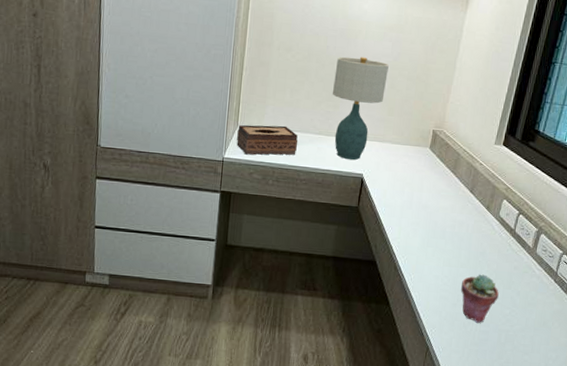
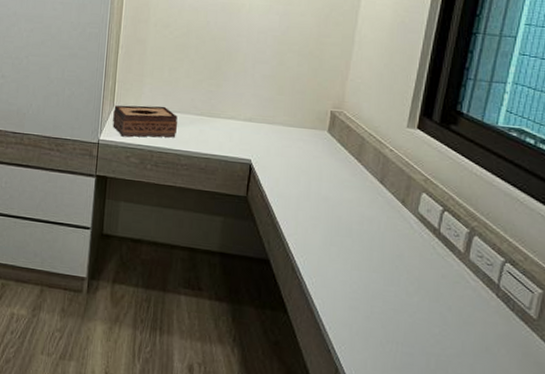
table lamp: present [332,56,389,161] -> none [214,32,276,144]
potted succulent: present [460,274,499,323] -> none [374,281,424,343]

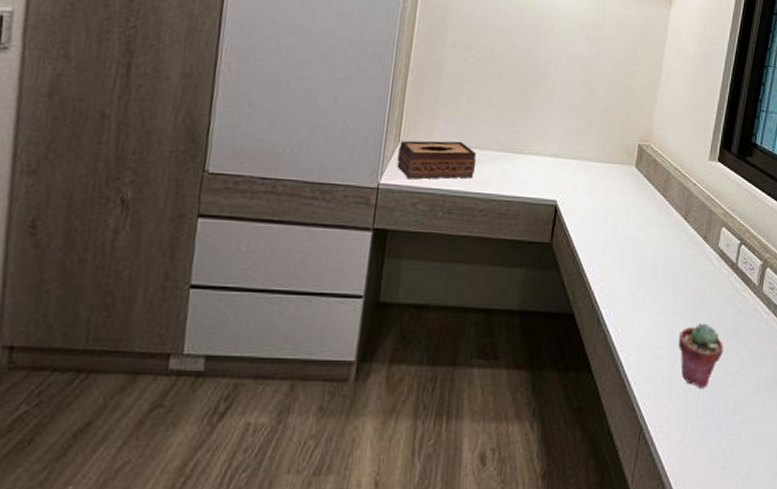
potted succulent: none [374,281,424,343] -> present [678,323,723,388]

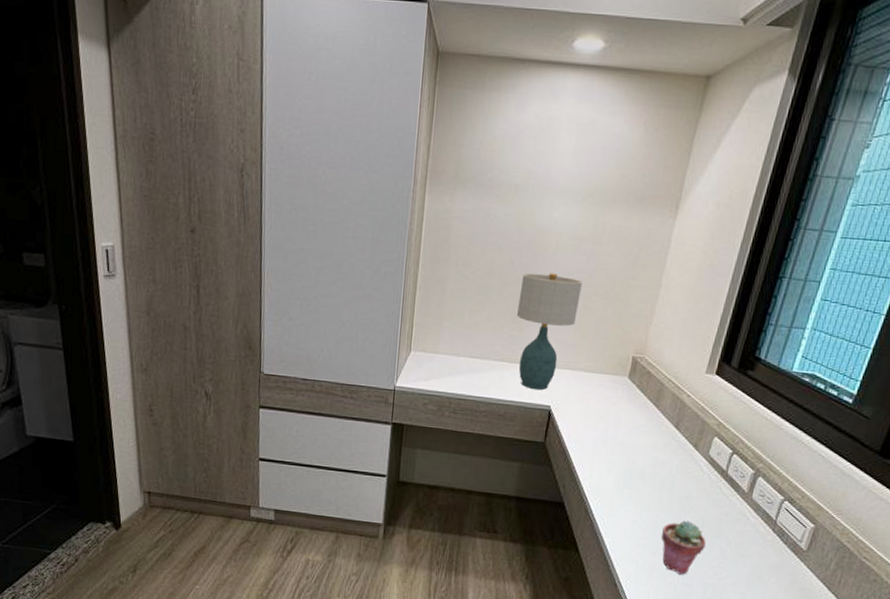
tissue box: present [397,140,477,180] -> none [409,350,478,384]
table lamp: none [518,56,586,184] -> present [516,273,582,391]

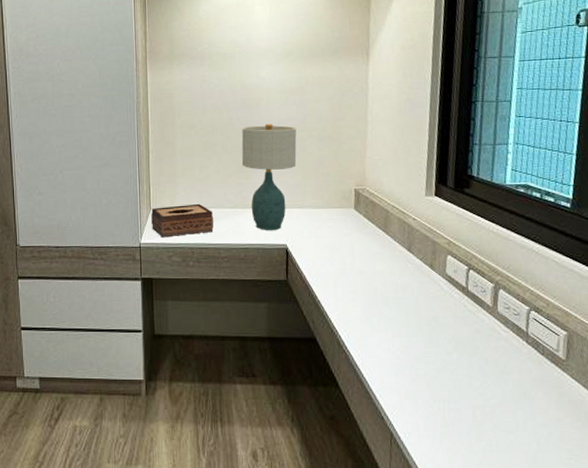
tissue box: none [409,350,478,384] -> present [151,203,214,238]
potted succulent: present [660,520,706,575] -> none [417,342,464,400]

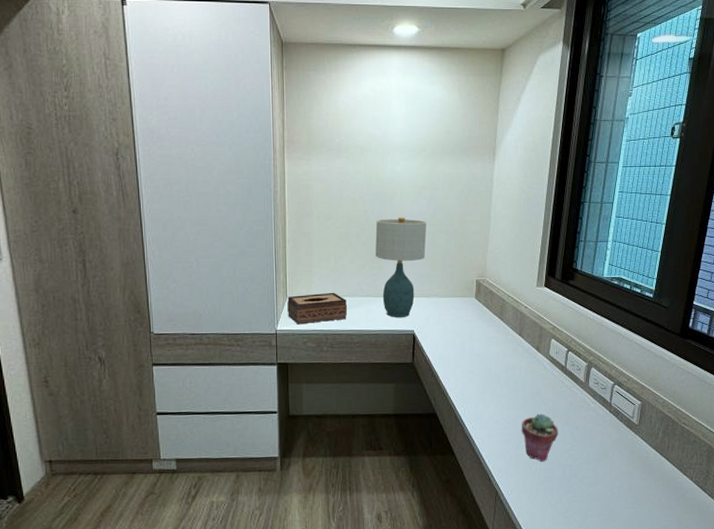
potted succulent: none [417,342,464,400] -> present [521,413,558,462]

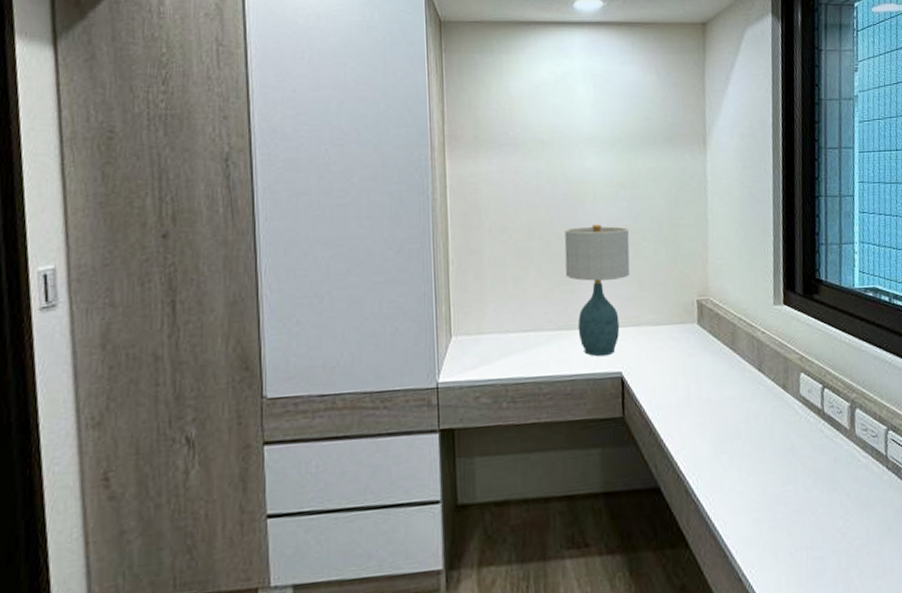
tissue box: present [287,292,348,325] -> none [452,326,533,374]
potted succulent: present [521,413,558,462] -> none [774,477,825,548]

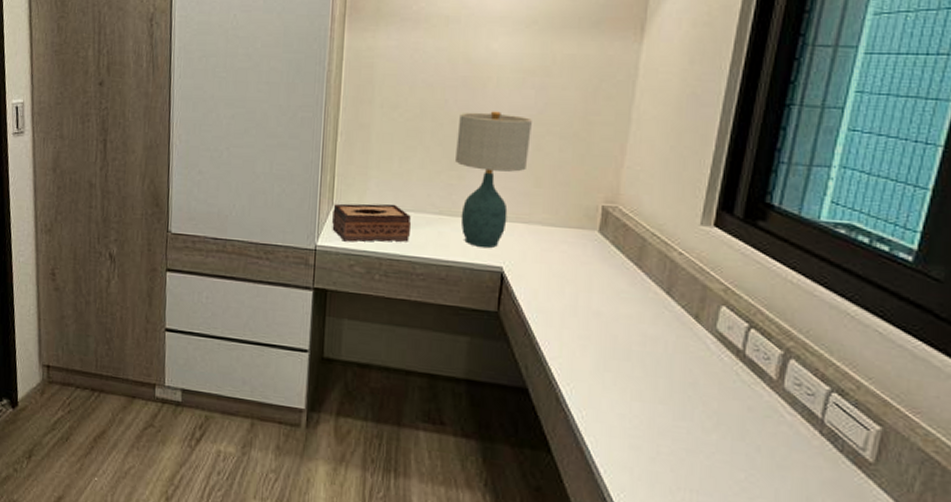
tissue box: none [452,326,533,374] -> present [332,203,412,242]

